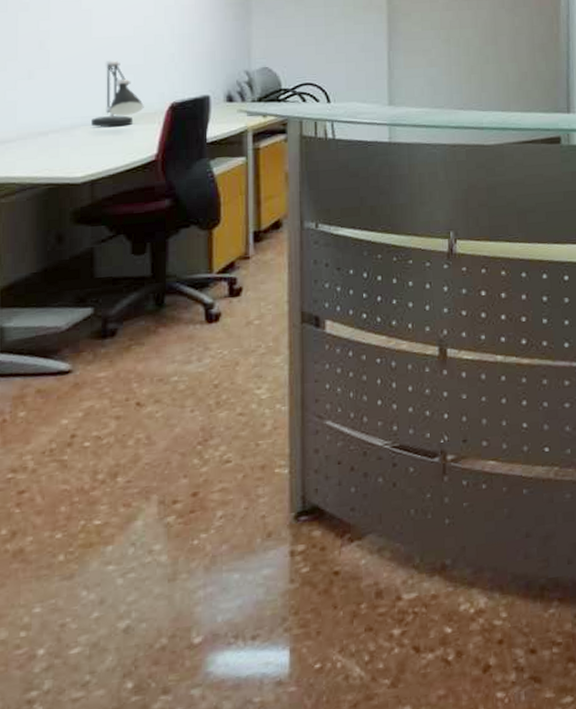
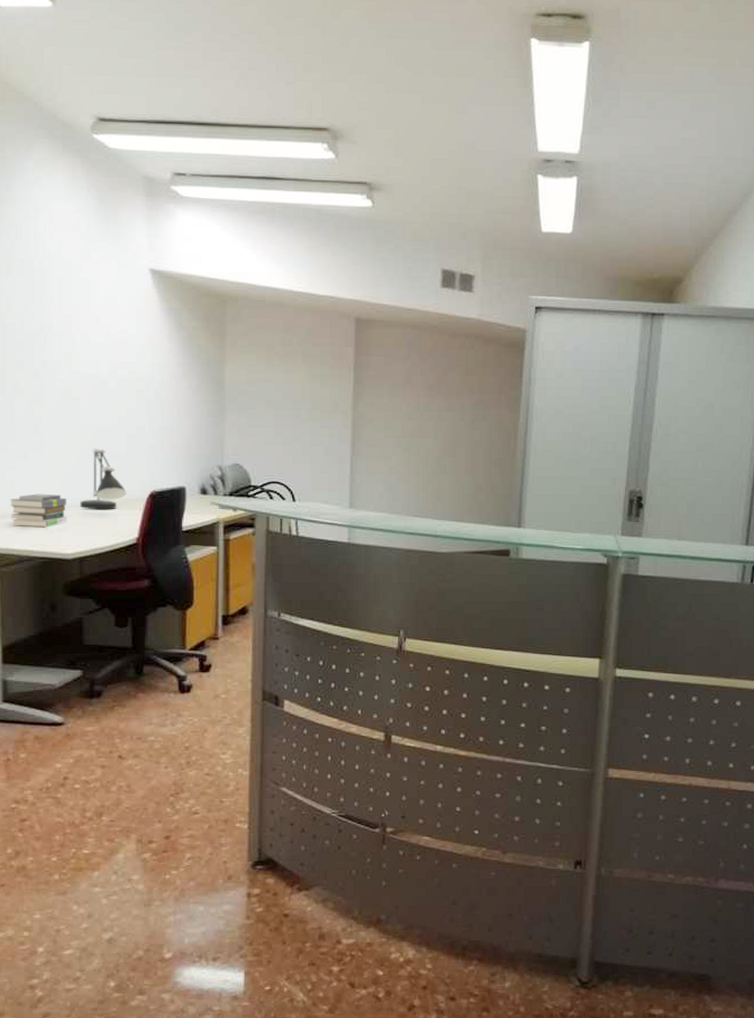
books: none [11,113,77,152] -> present [10,493,67,528]

